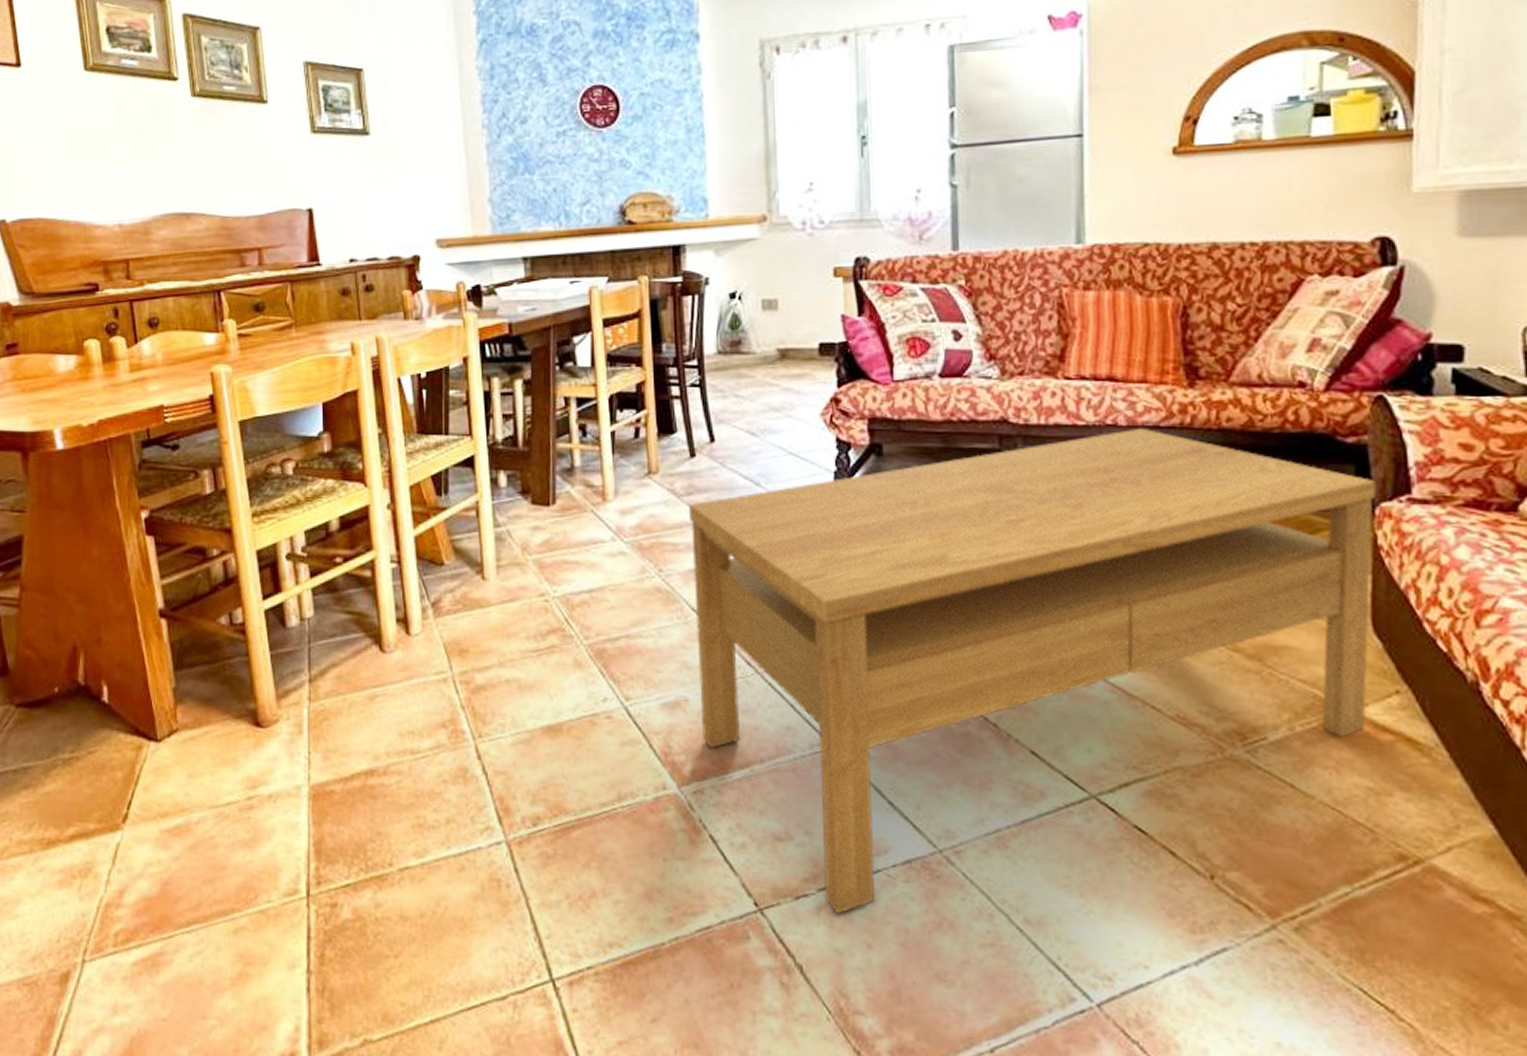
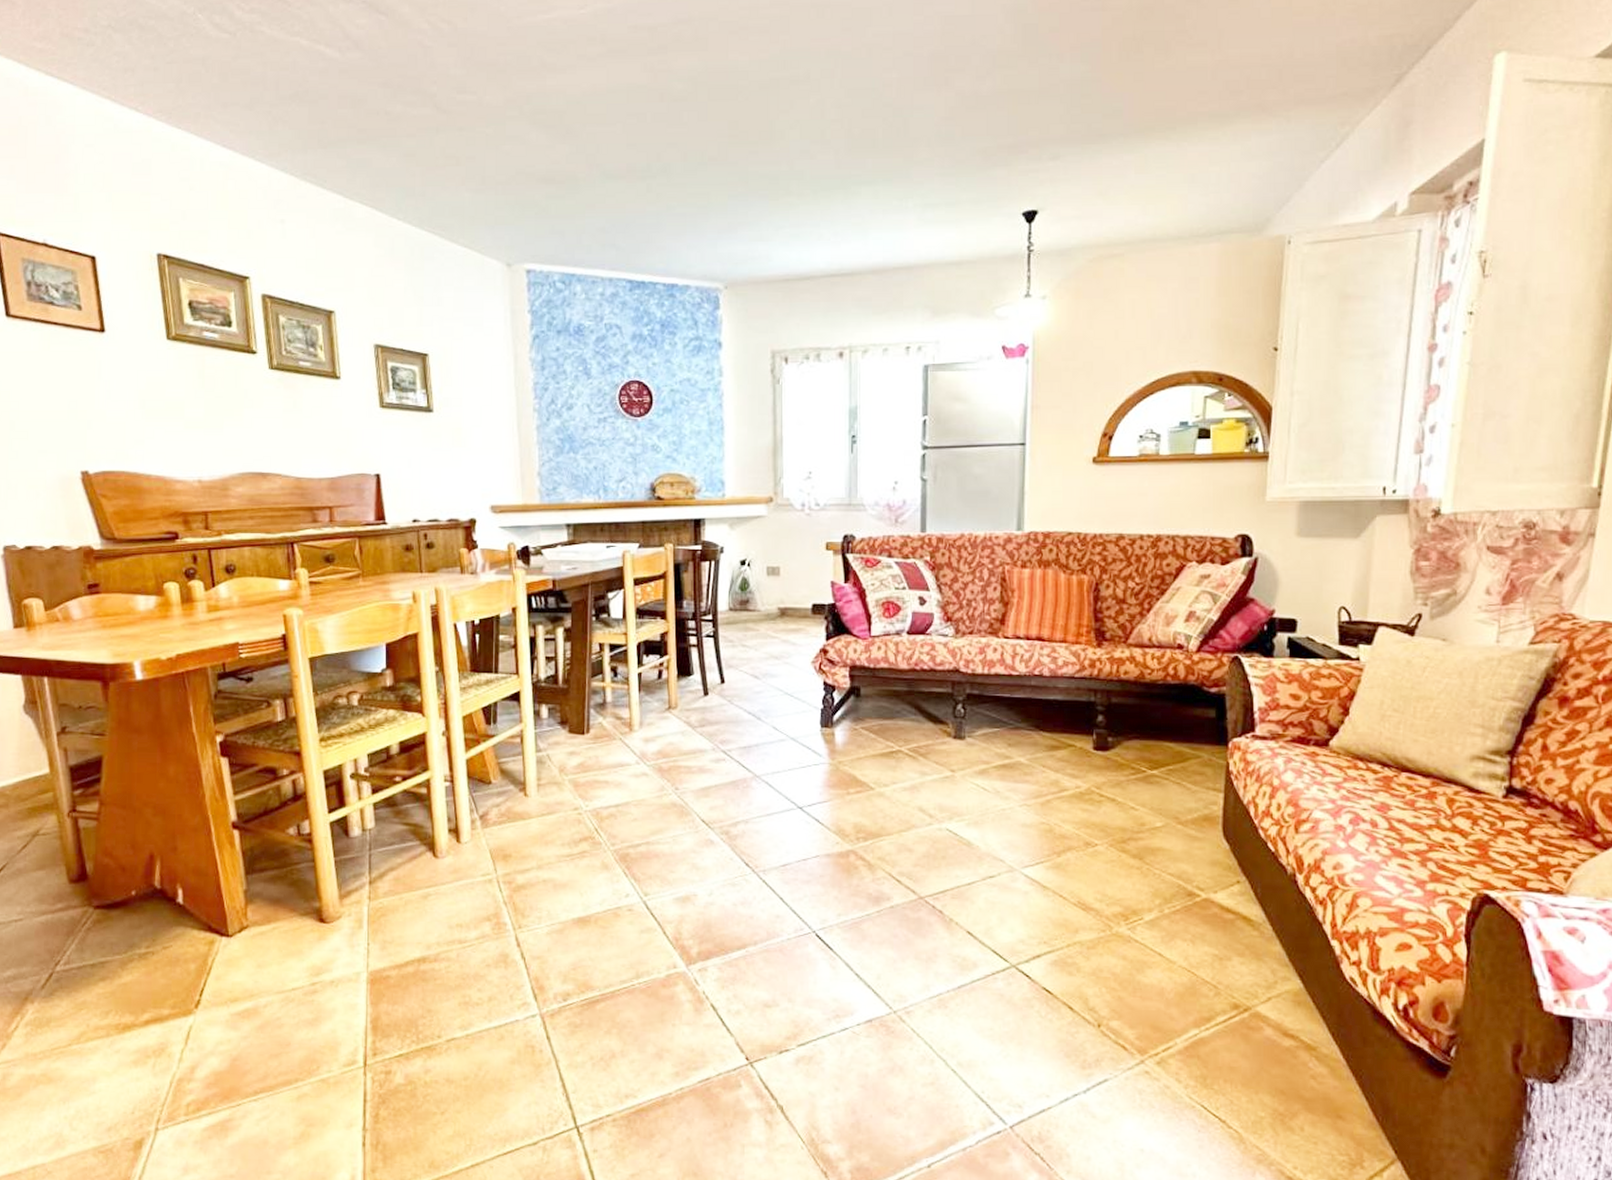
coffee table: present [689,427,1377,915] -> none [702,677,1230,1065]

